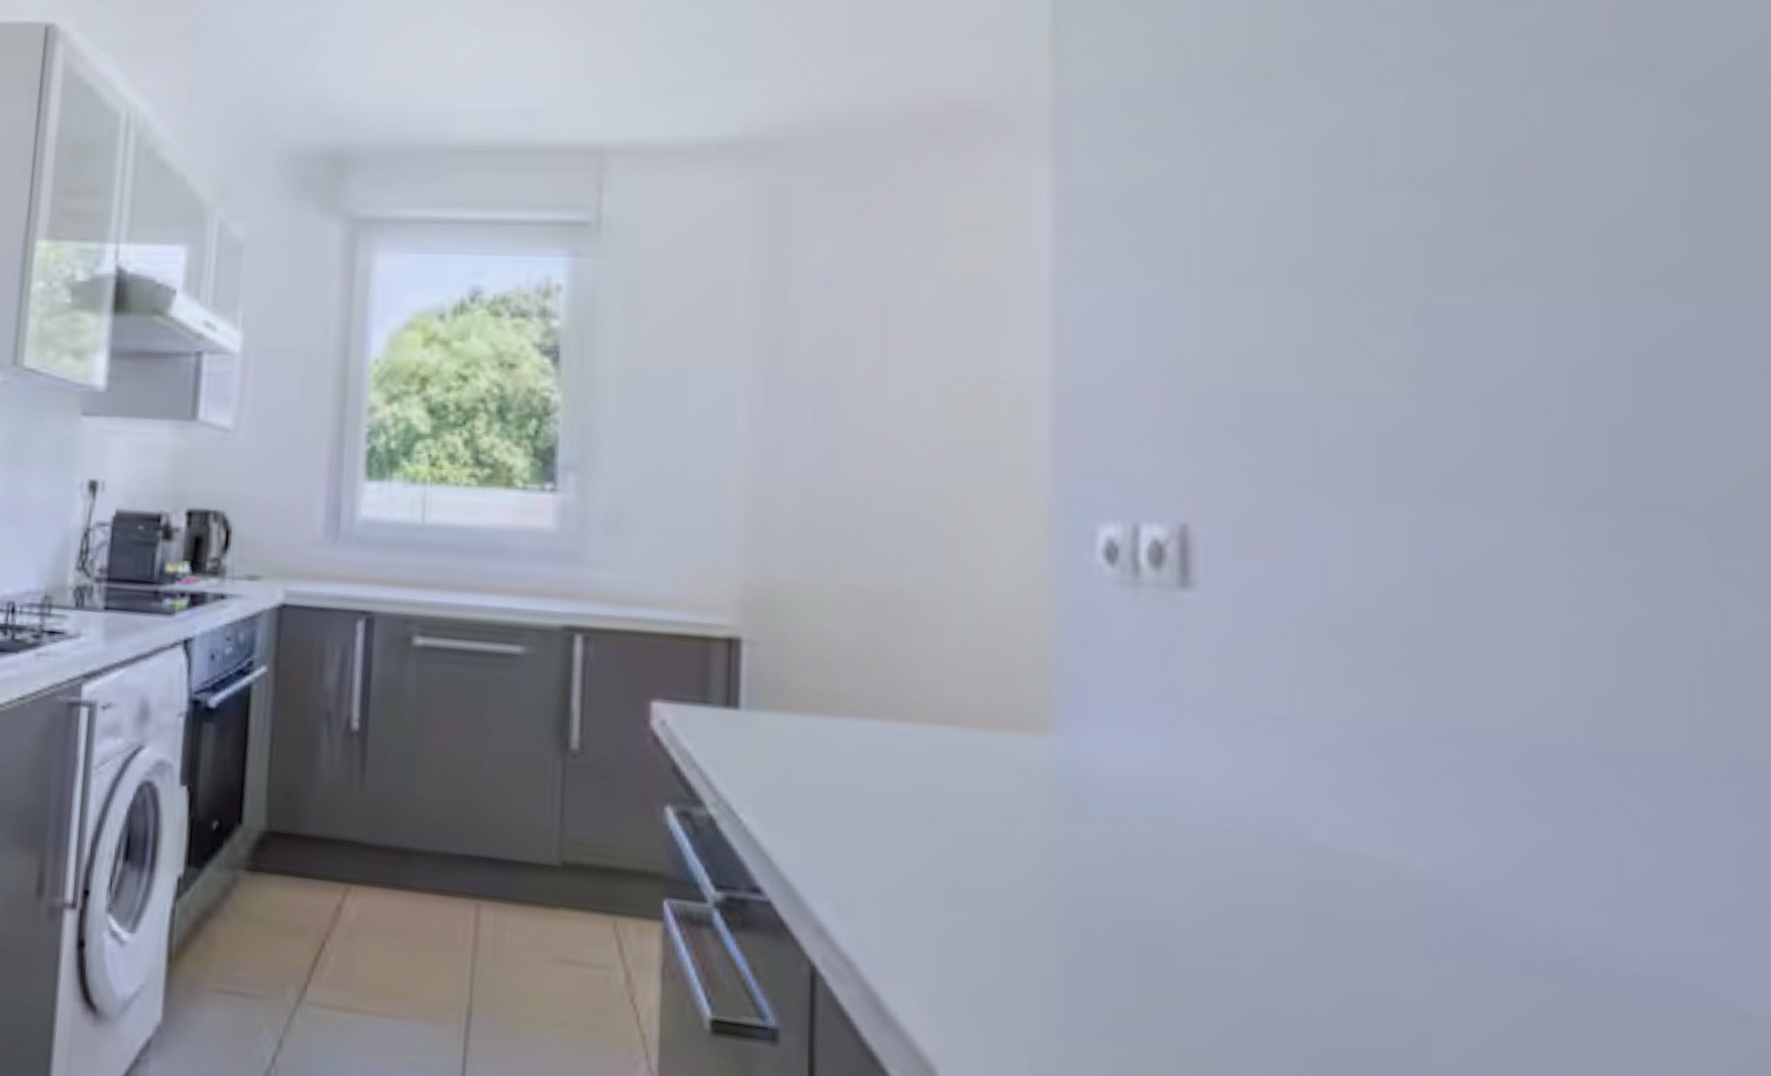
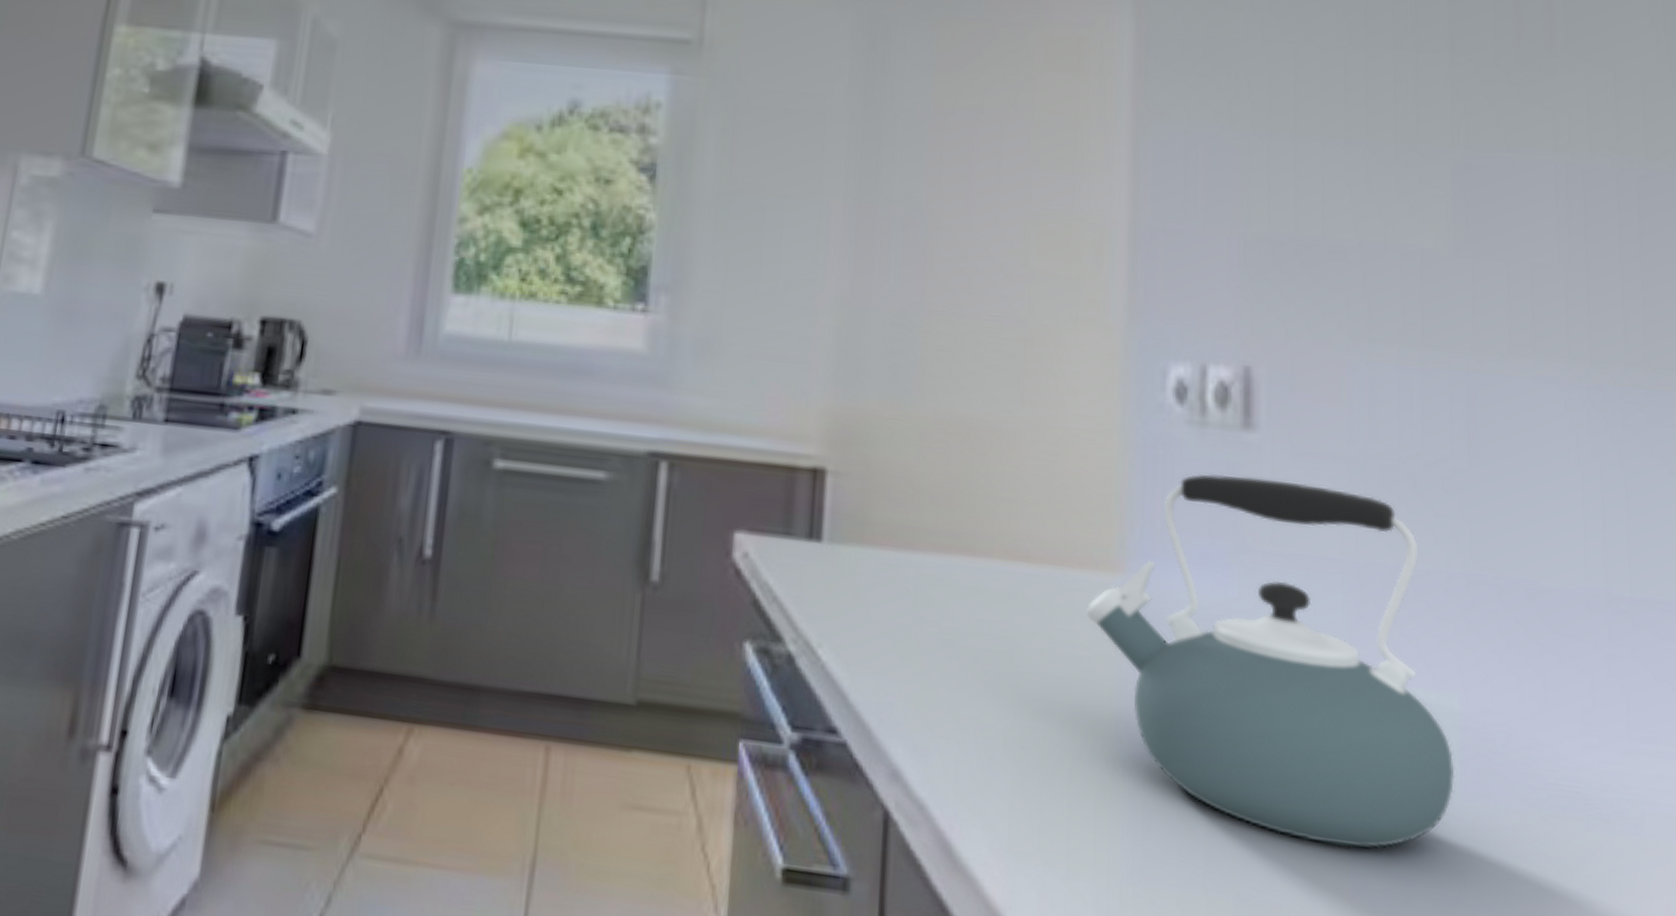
kettle: none [1014,634,1419,1008] -> present [1085,473,1455,849]

